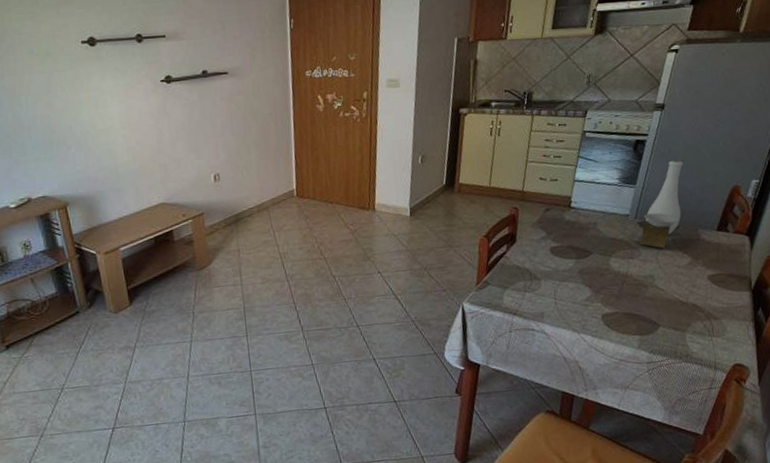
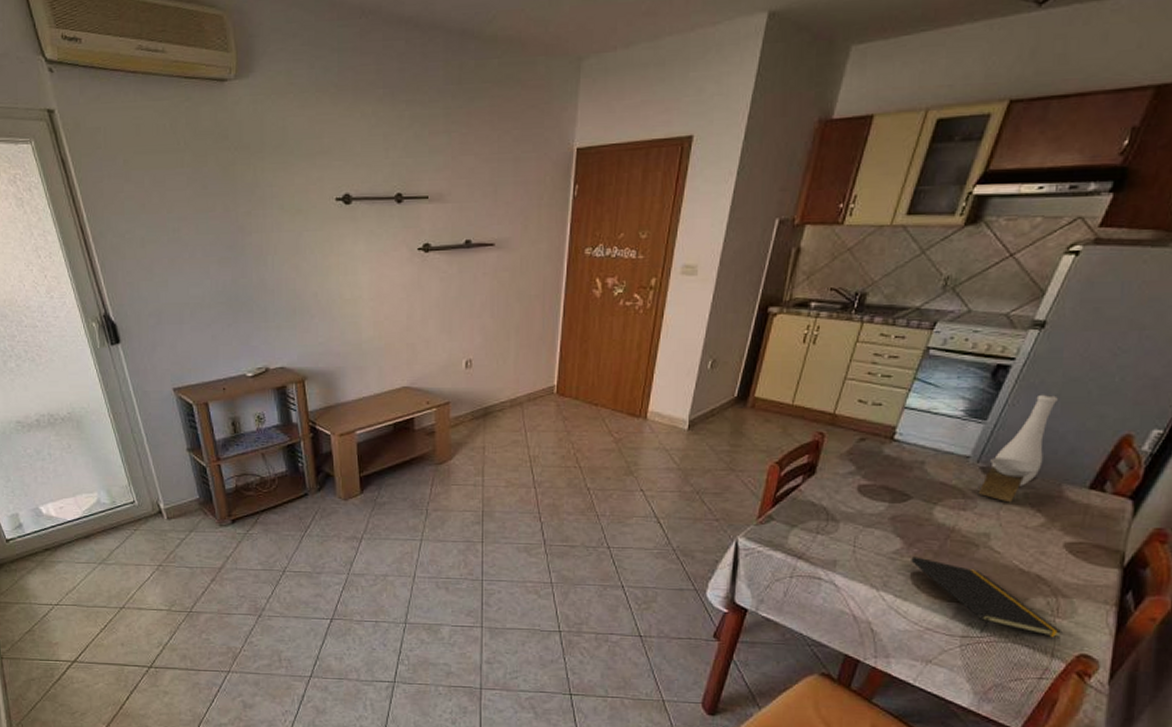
notepad: none [599,301,721,359] -> present [911,557,1064,639]

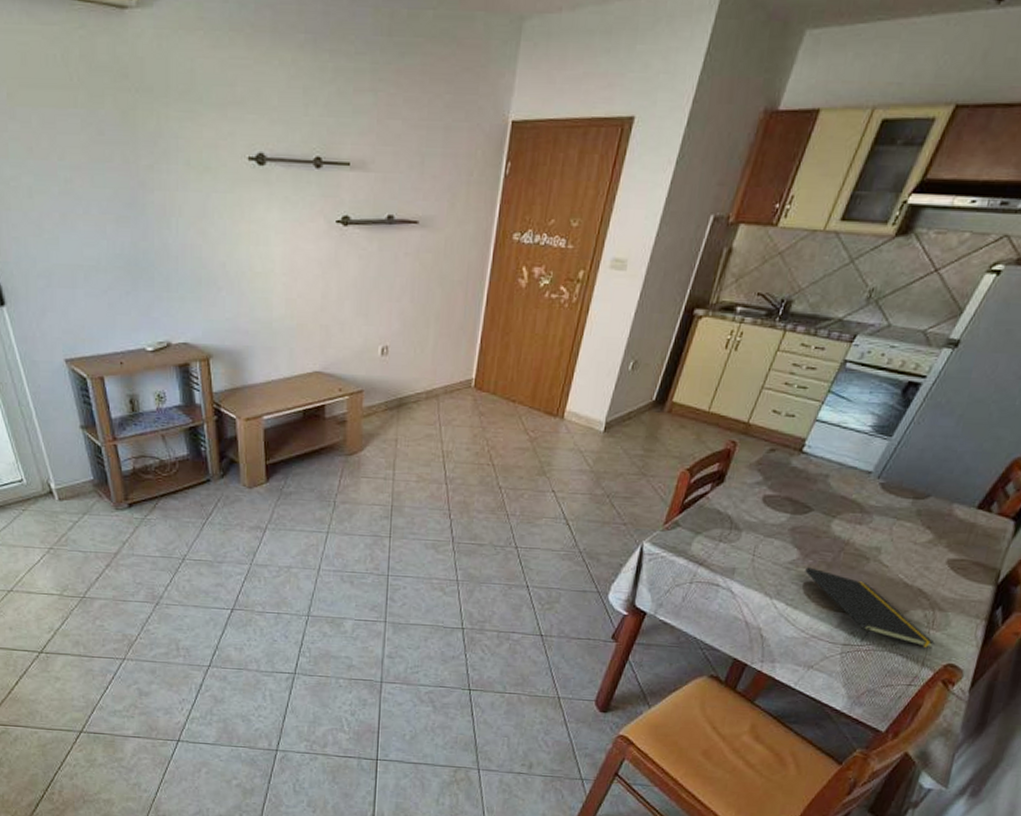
vase: present [978,394,1058,503] -> none [875,413,961,519]

